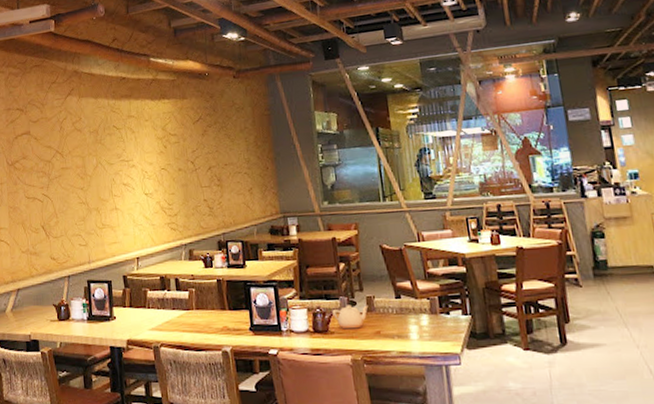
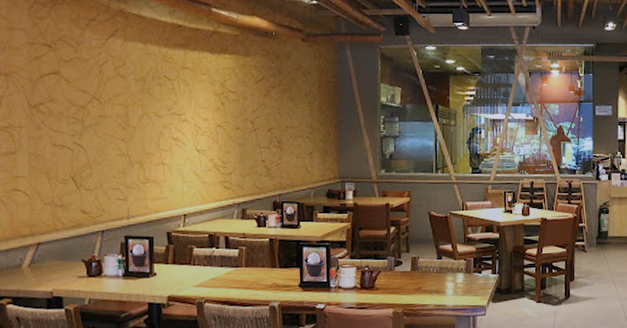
teapot: present [332,305,369,329] -> none [379,264,413,286]

